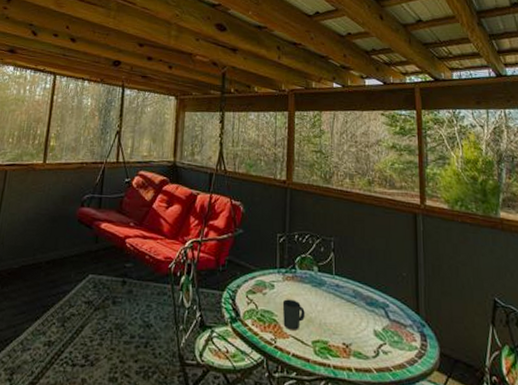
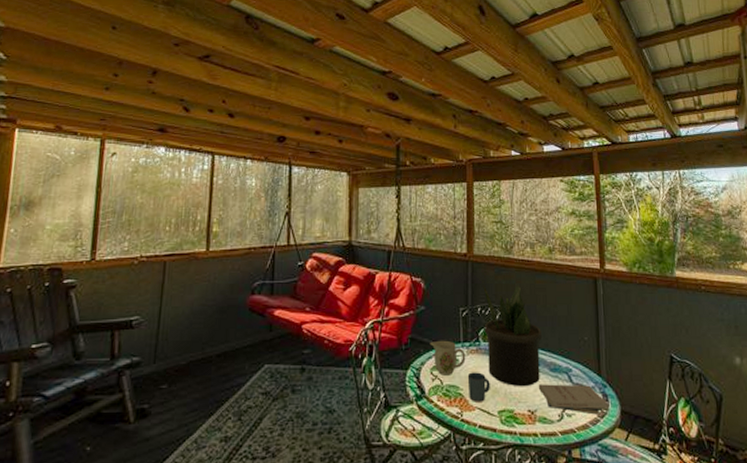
pitcher: none [246,264,281,300] -> present [430,340,466,375]
planter: none [301,212,358,319] -> present [483,285,542,387]
books: none [353,317,427,355] -> present [538,384,608,415]

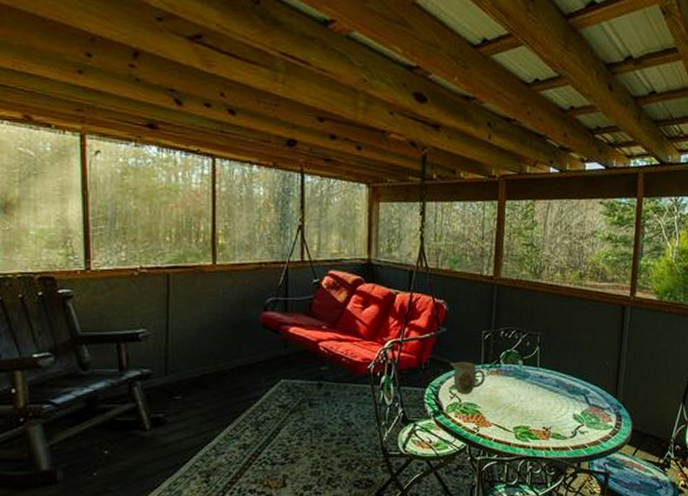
mug: present [467,372,490,402] -> none [485,392,508,419]
planter: present [483,285,542,387] -> none [507,309,563,407]
books: present [538,384,608,415] -> none [554,404,621,433]

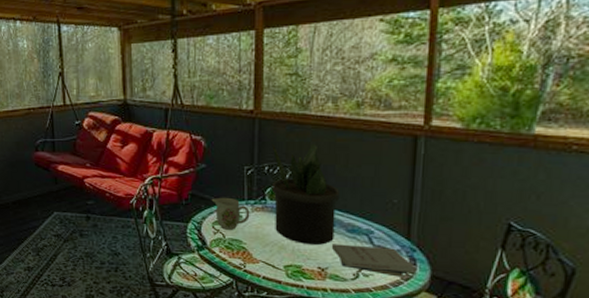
planter: none [507,309,563,407] -> present [272,143,339,246]
books: none [554,404,621,433] -> present [331,244,416,277]

